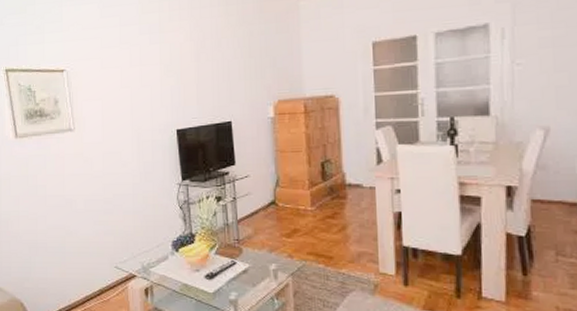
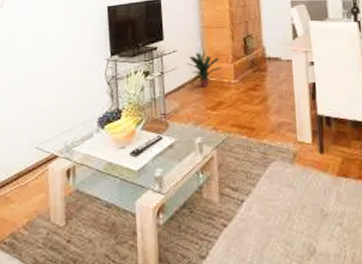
potted plant: none [260,178,297,215] -> present [187,53,221,89]

